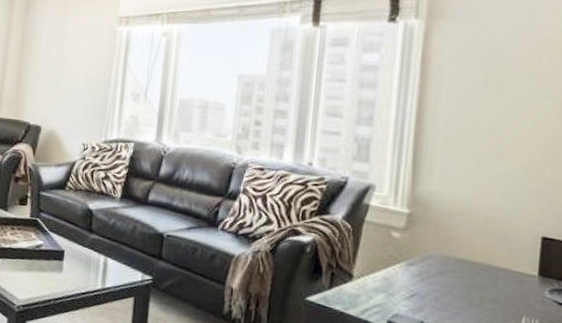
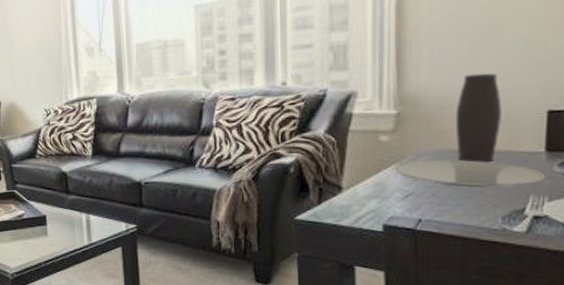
plate: none [402,261,537,306] -> present [394,159,545,188]
vase: none [460,188,502,278] -> present [455,73,502,163]

